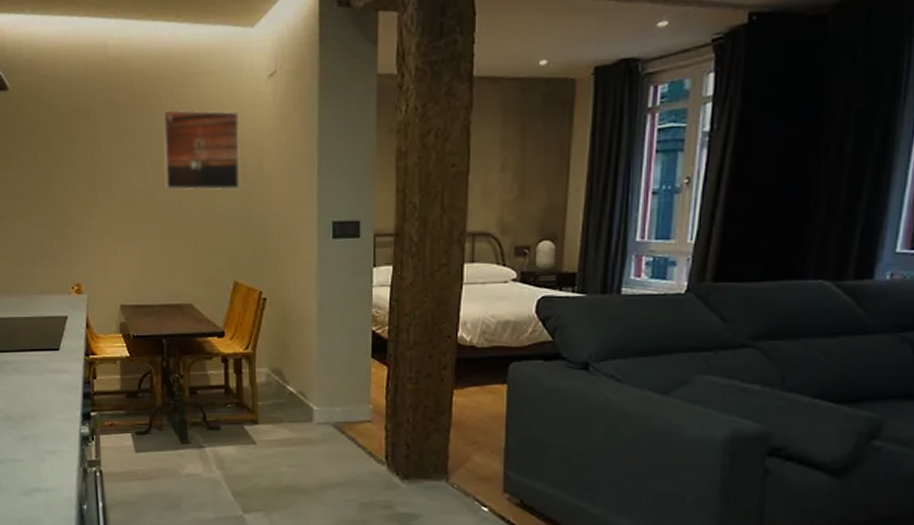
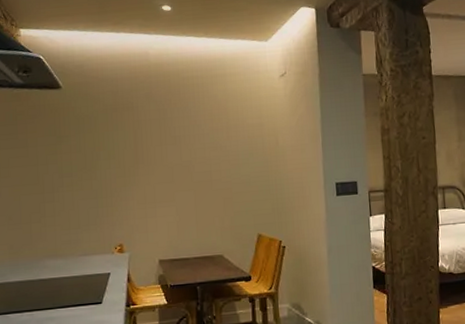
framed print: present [162,109,240,191] -> none [195,101,260,163]

